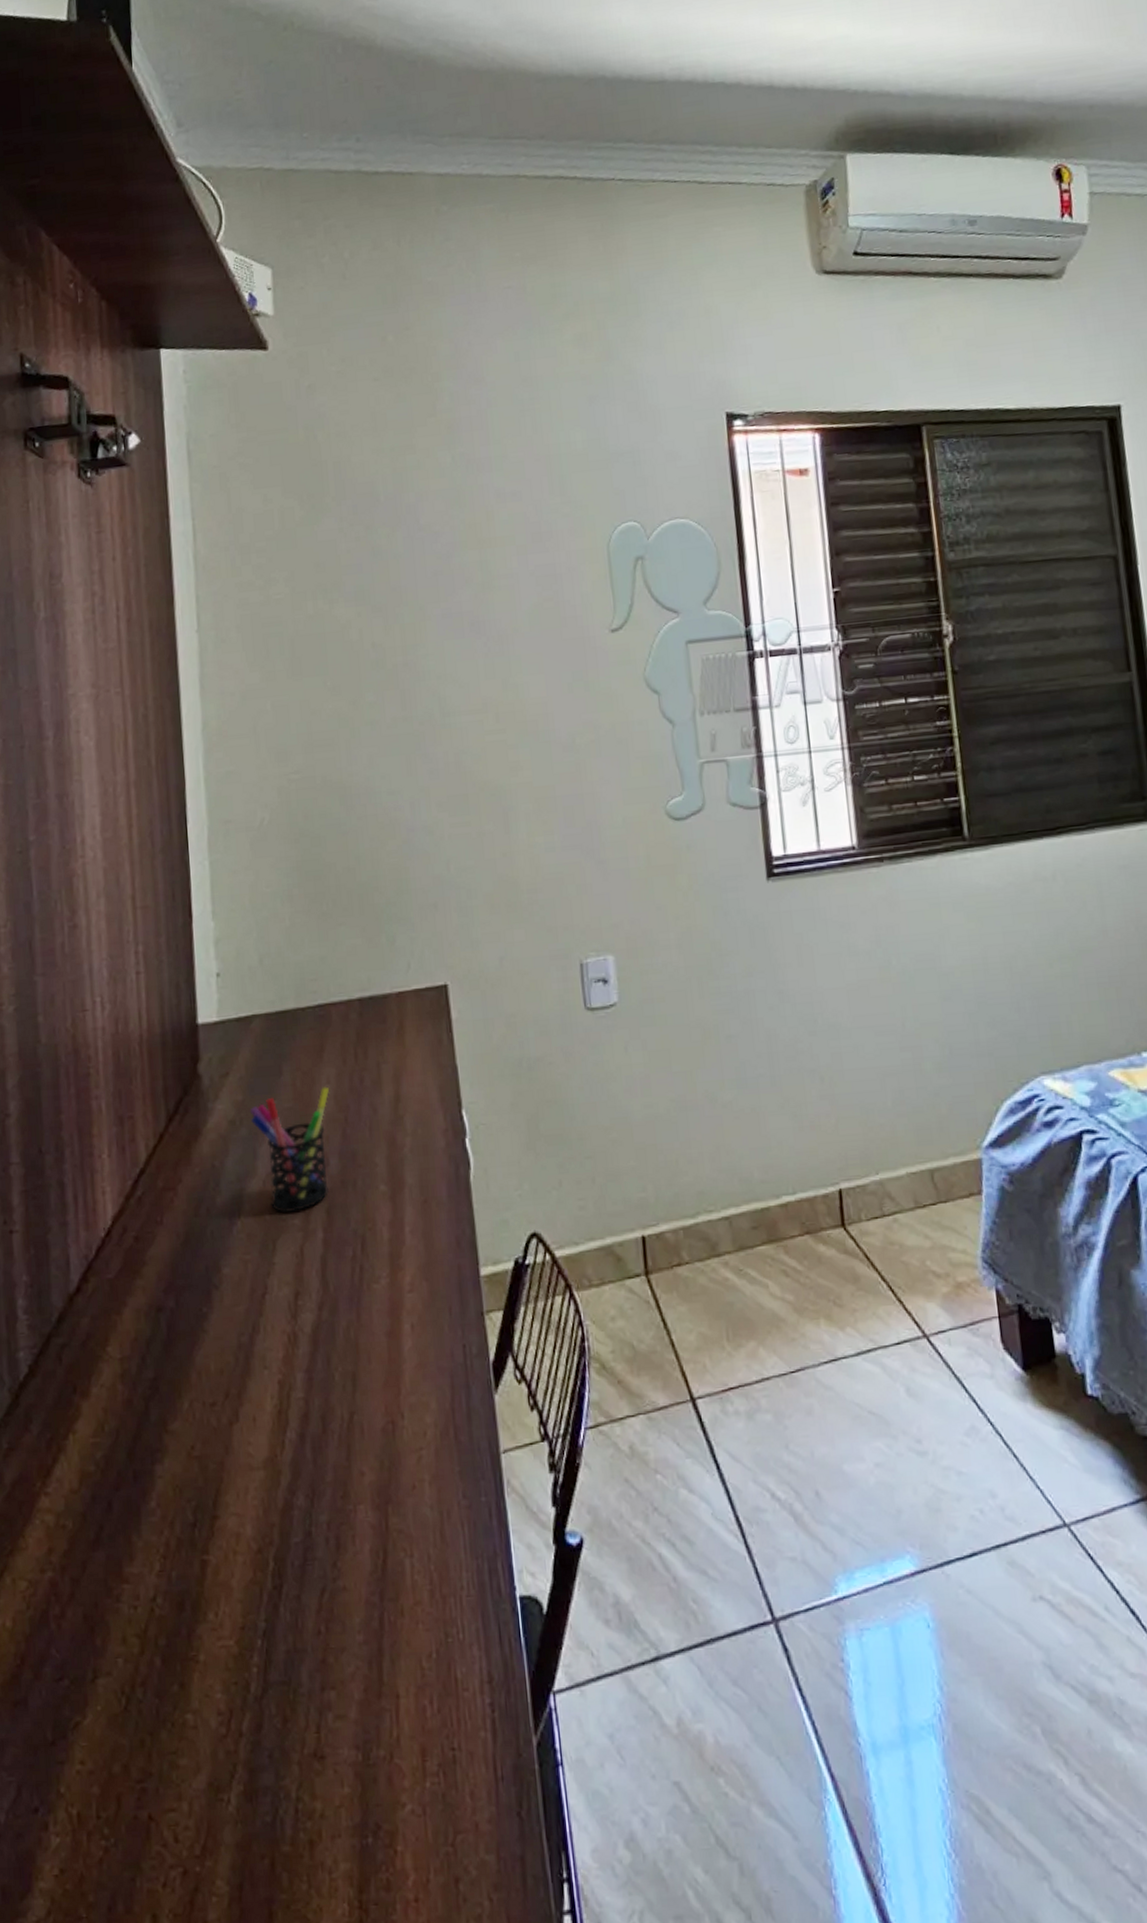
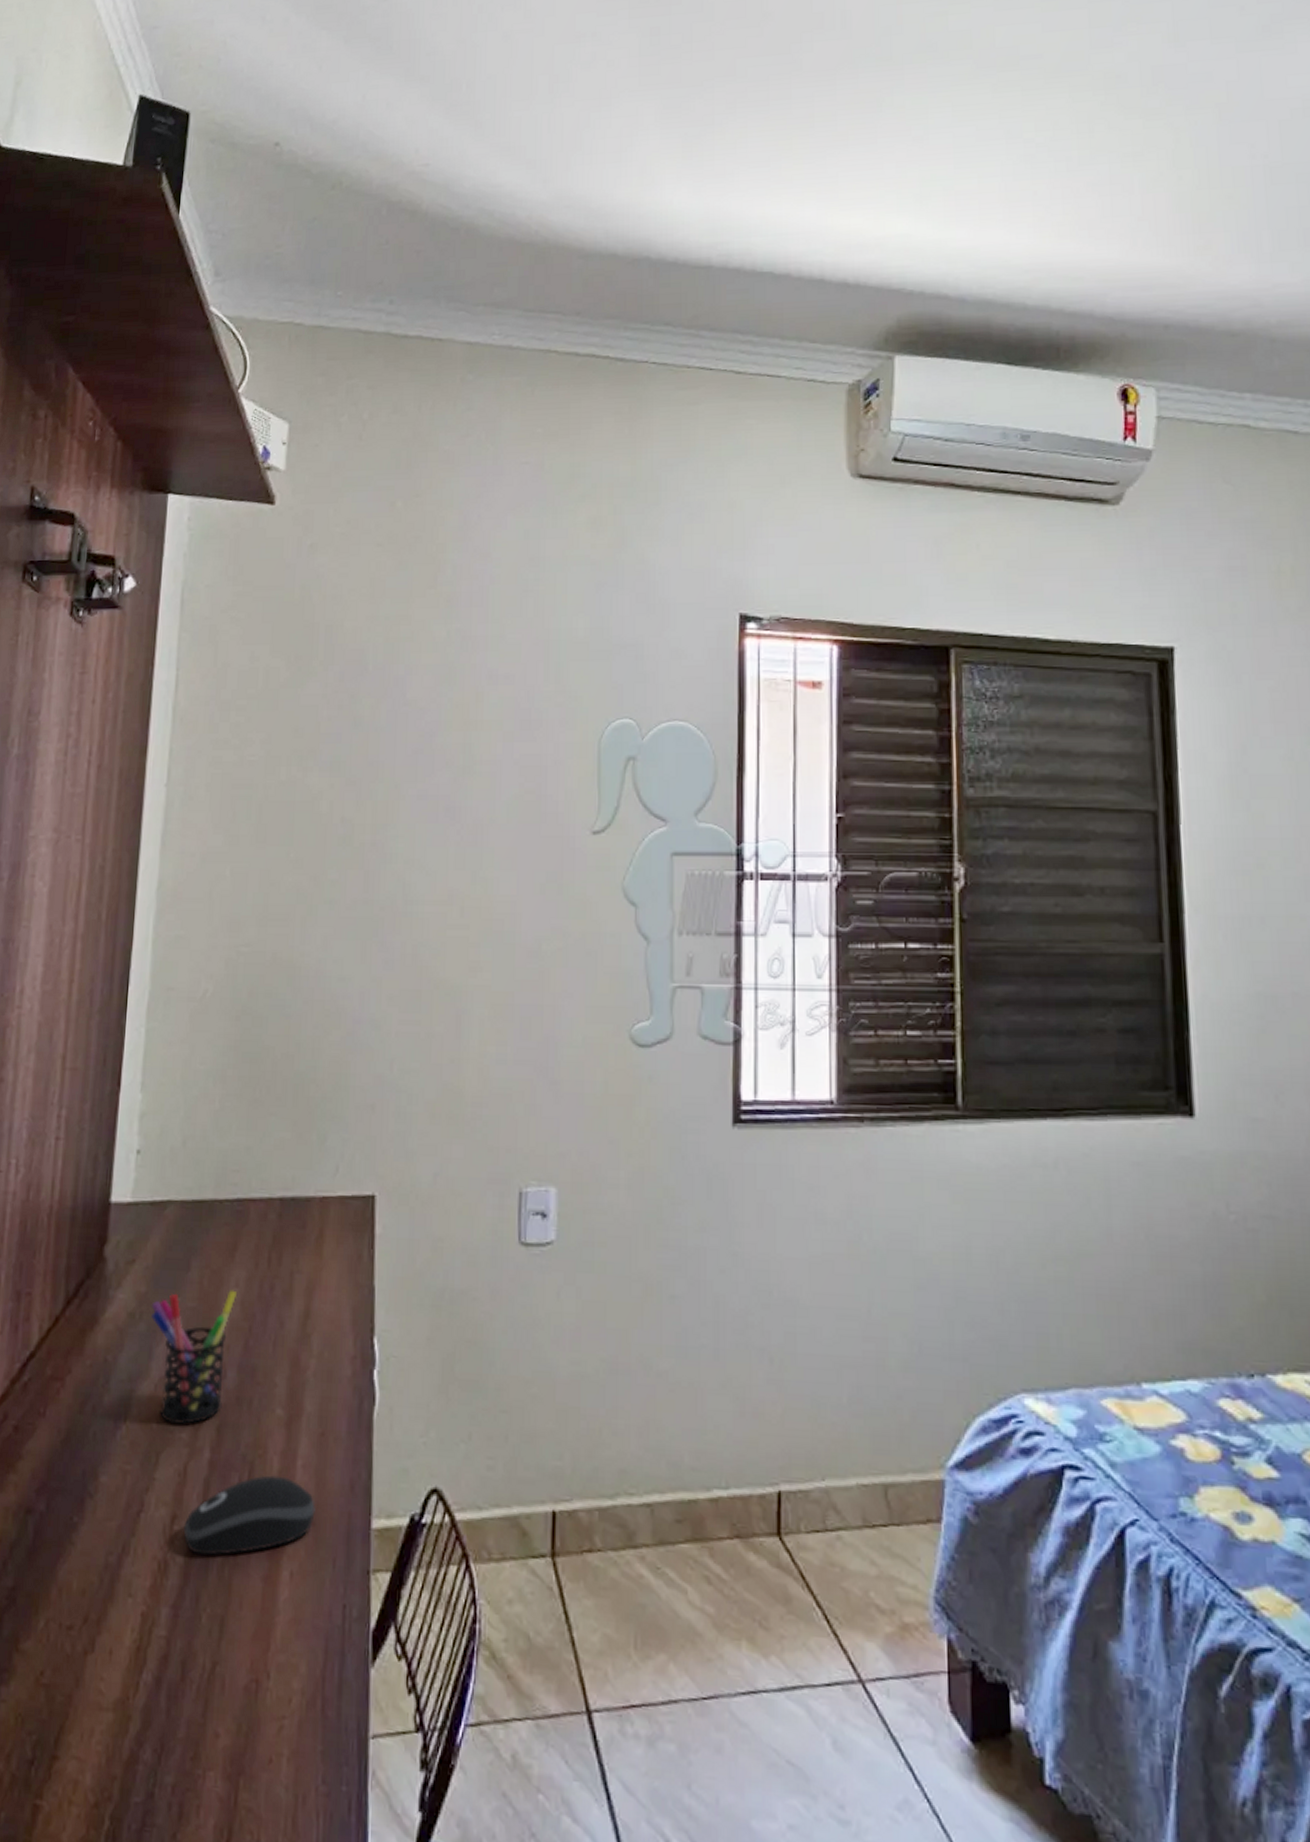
computer mouse: none [307,1243,427,1323] -> present [183,1475,316,1556]

